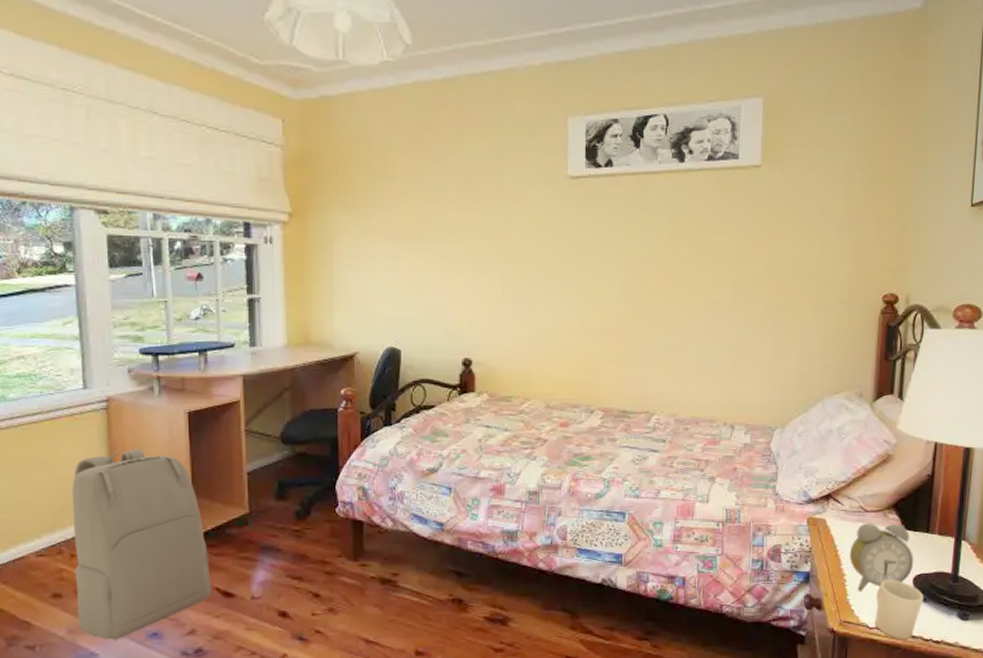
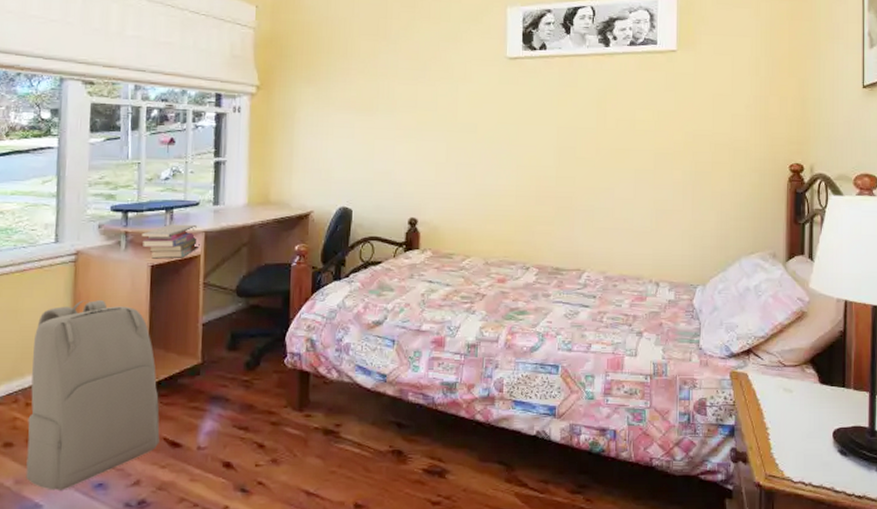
books: none [176,367,237,405] -> present [142,224,198,259]
alarm clock: present [849,523,914,591] -> none [771,377,833,445]
mug: present [875,580,924,640] -> none [799,434,844,494]

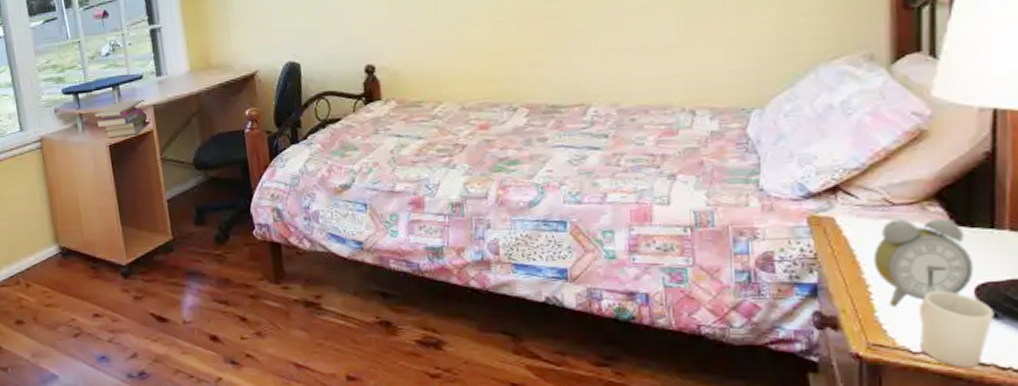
backpack: present [26,300,160,490] -> none [20,184,148,363]
alarm clock: none [771,377,833,445] -> present [873,217,974,306]
mug: none [799,434,844,494] -> present [920,291,994,368]

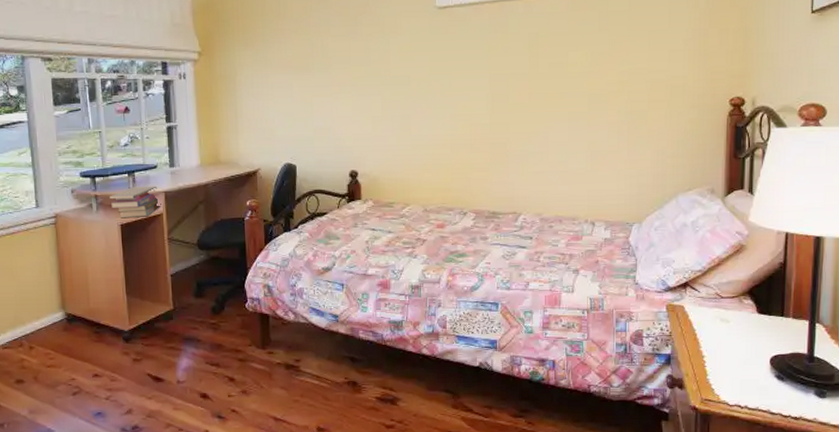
alarm clock: present [873,217,974,306] -> none [707,308,770,372]
mug: present [920,291,994,368] -> none [735,361,781,416]

